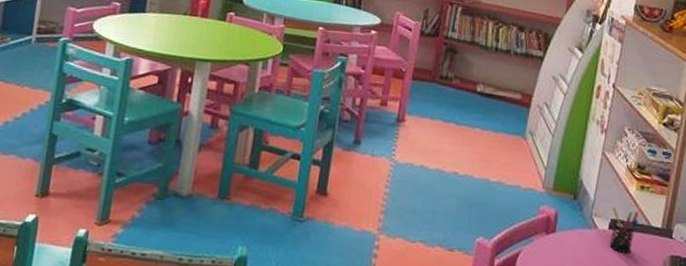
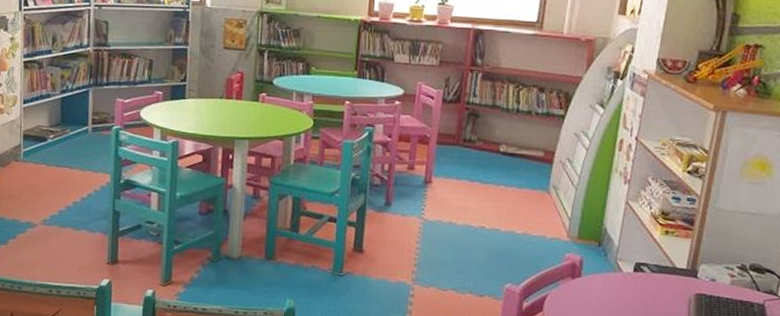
pen holder: present [609,207,639,254] -> none [634,251,663,294]

